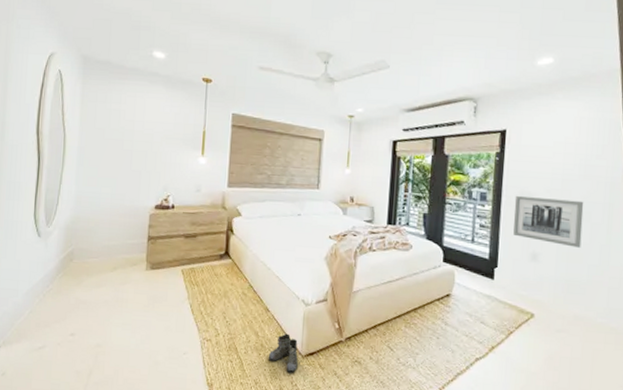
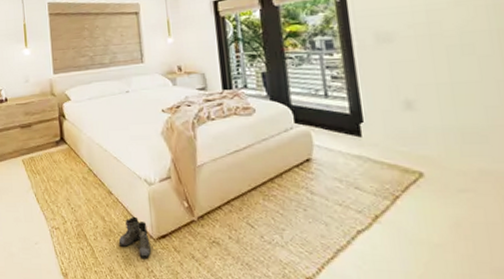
wall art: present [513,195,584,248] -> none [368,31,470,88]

